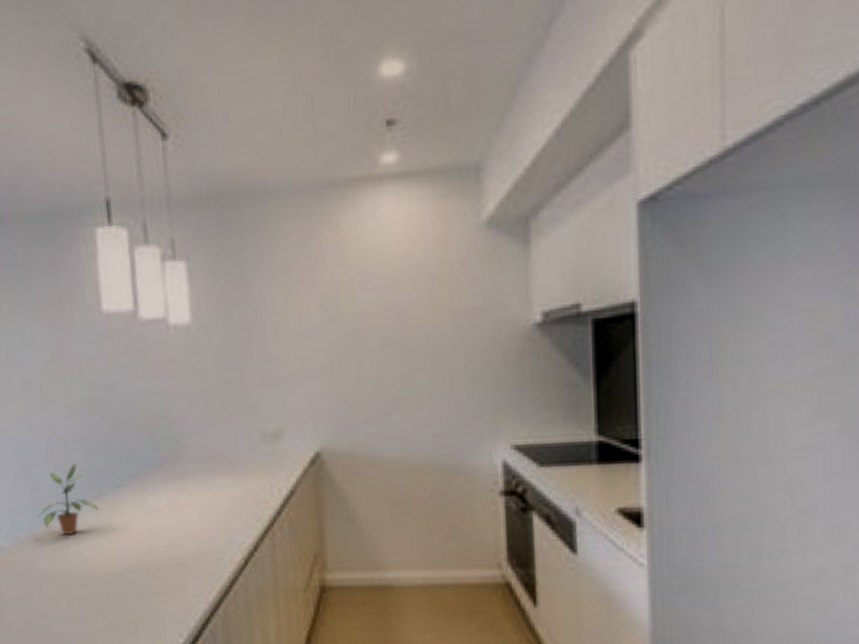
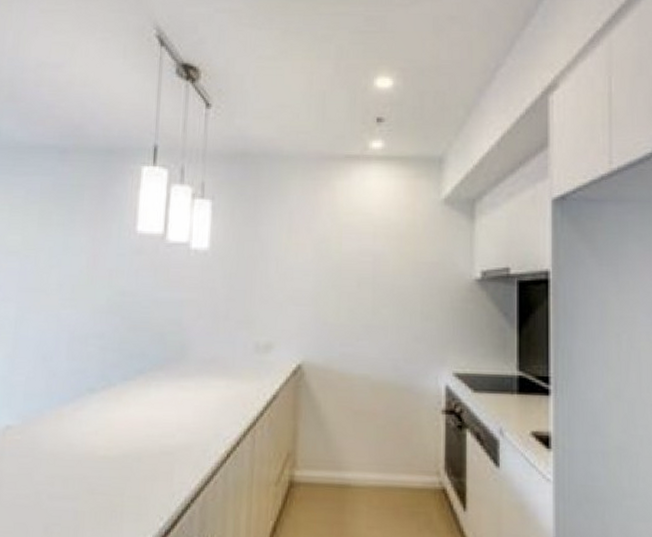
potted plant: present [38,463,99,536] -> none [50,356,106,420]

